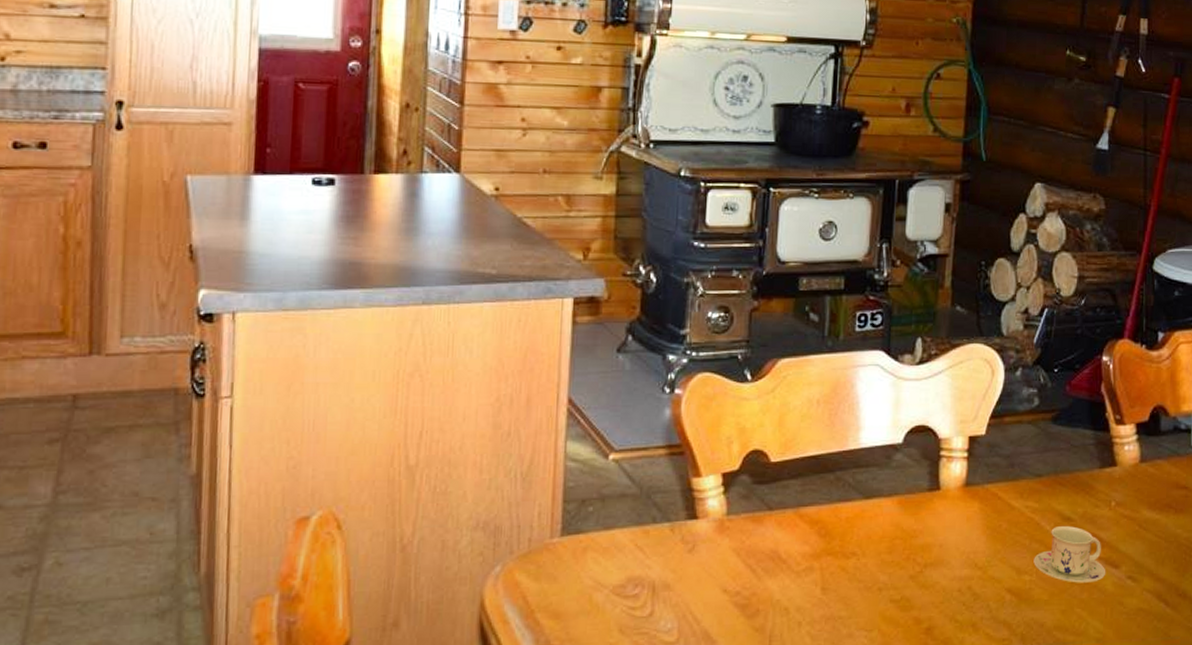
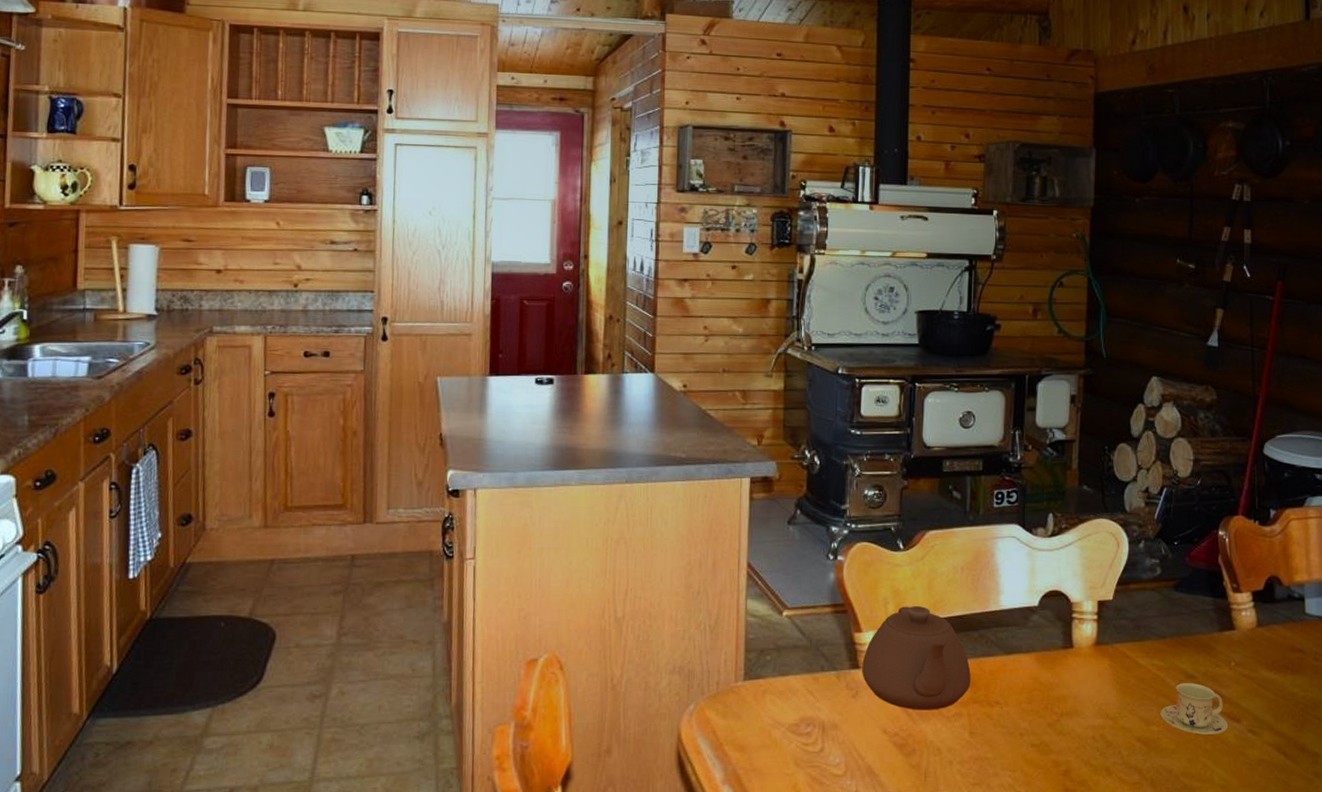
teapot: none [700,446,825,565] -> present [862,606,971,710]

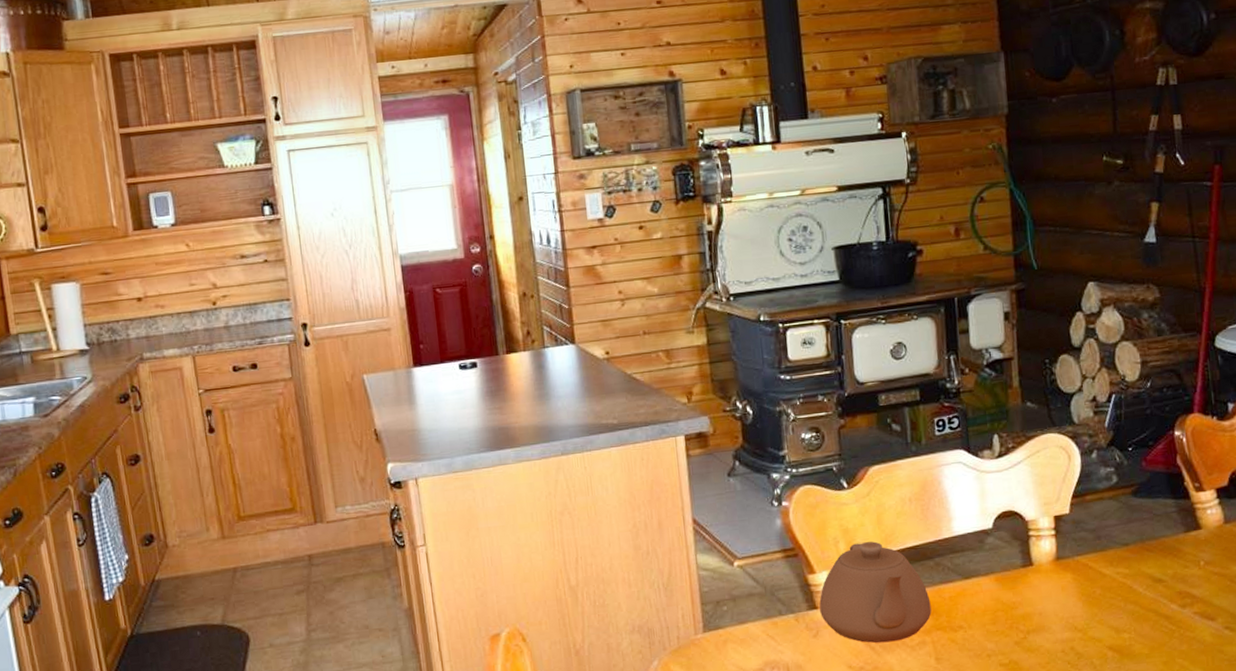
cup and saucer: present [1160,682,1228,735] -> none [1130,586,1203,637]

